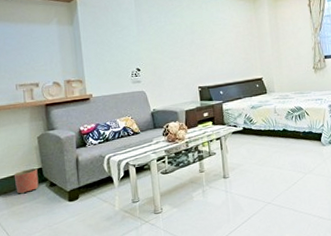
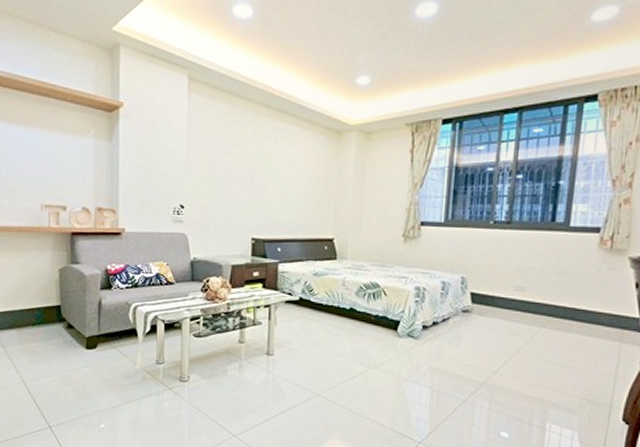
planter: present [14,168,39,194] -> none [30,304,56,331]

